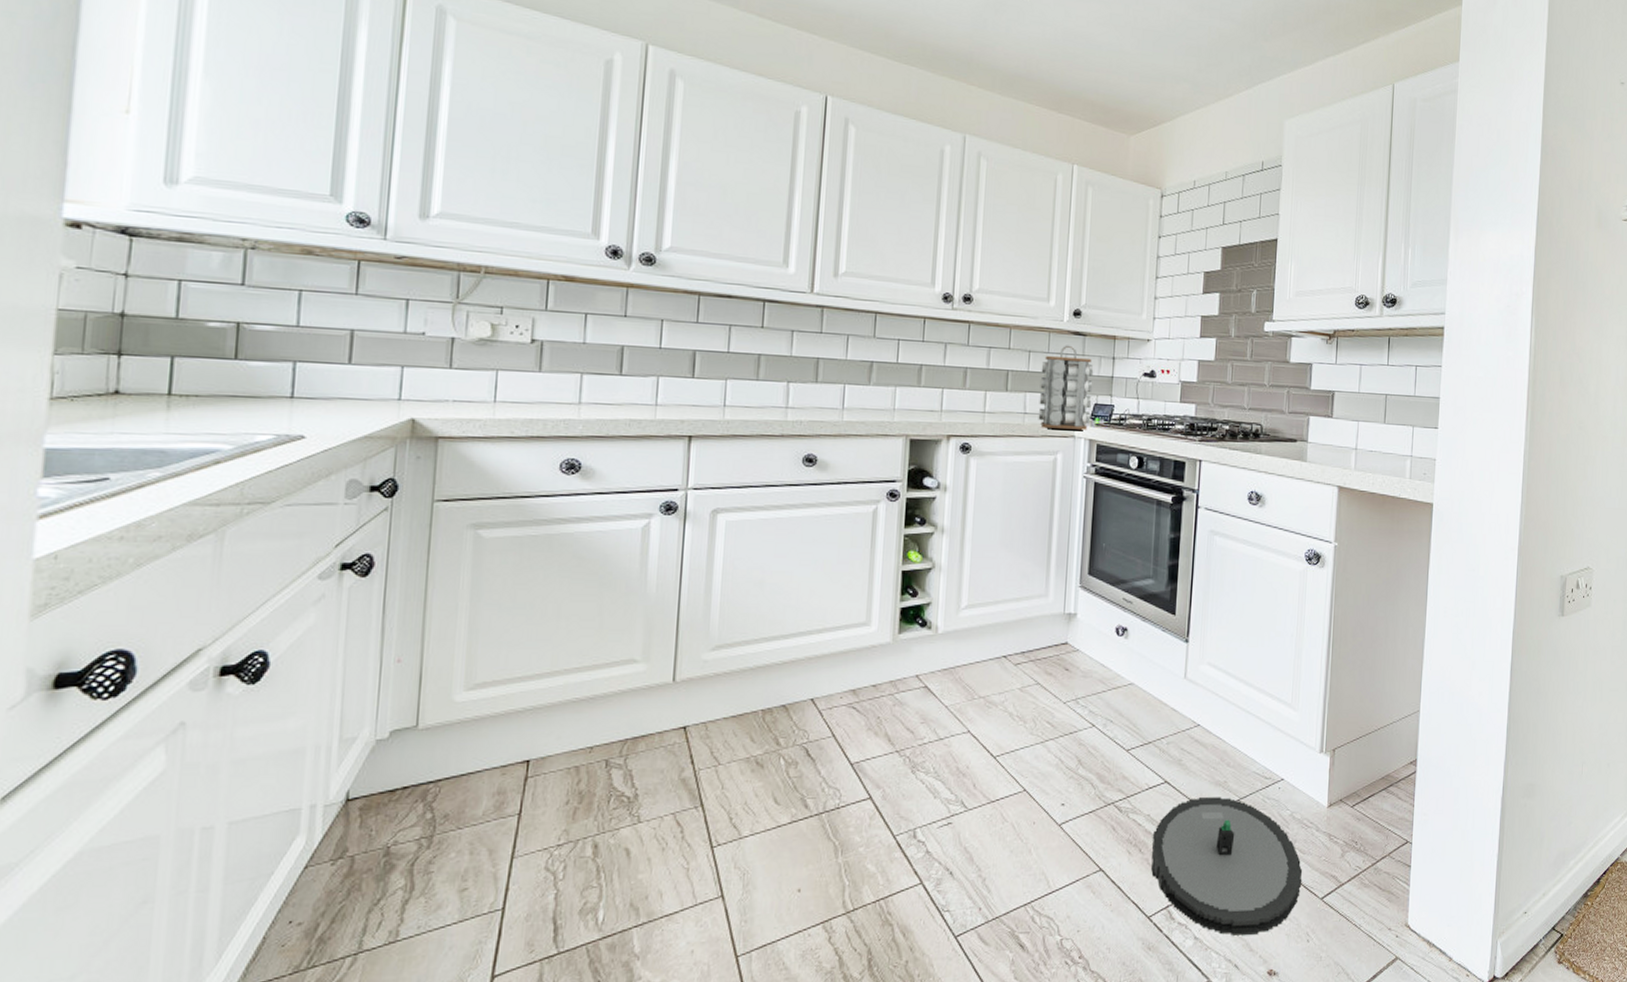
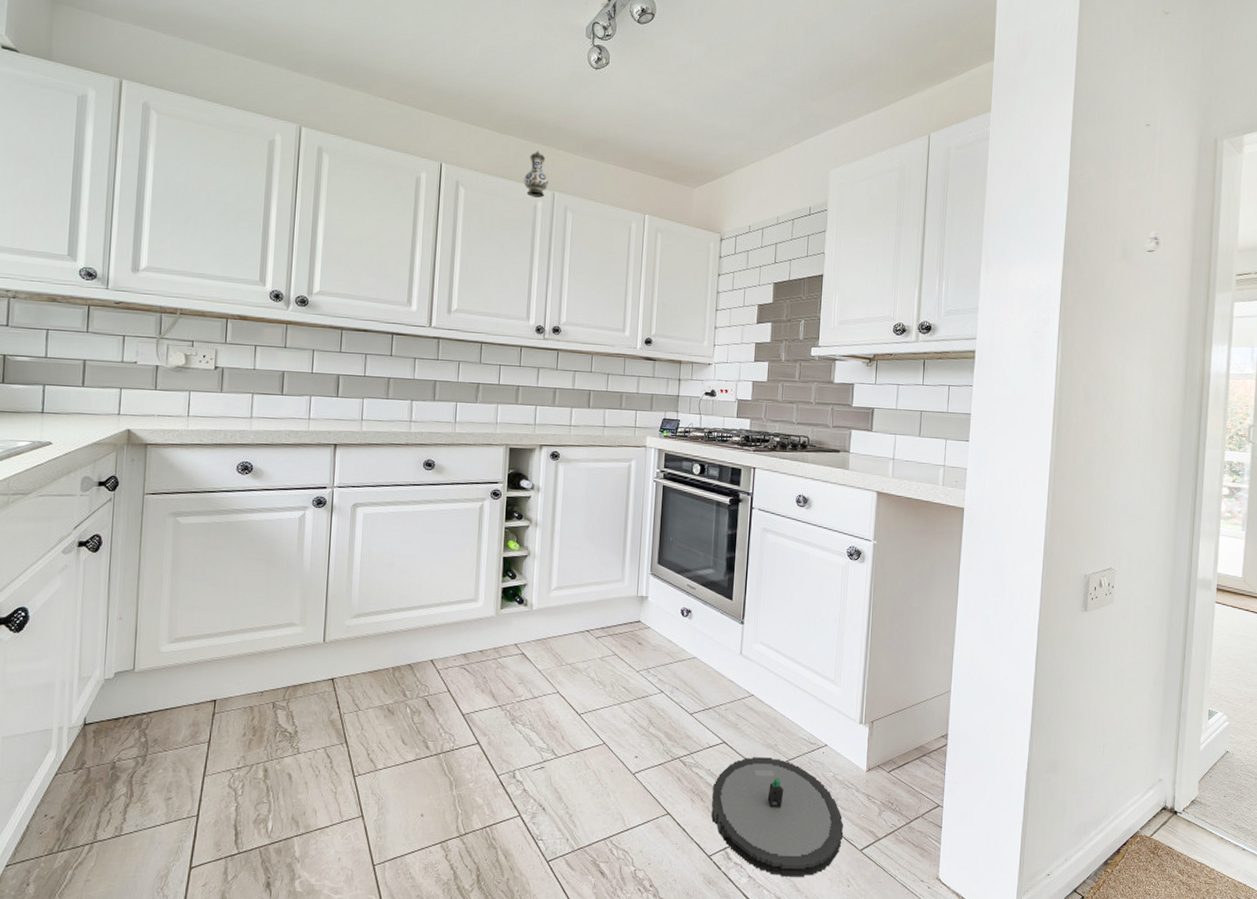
lidded jug: none [928,85,959,141] -> present [523,151,549,198]
spice rack: present [1038,345,1094,431] -> none [615,368,663,442]

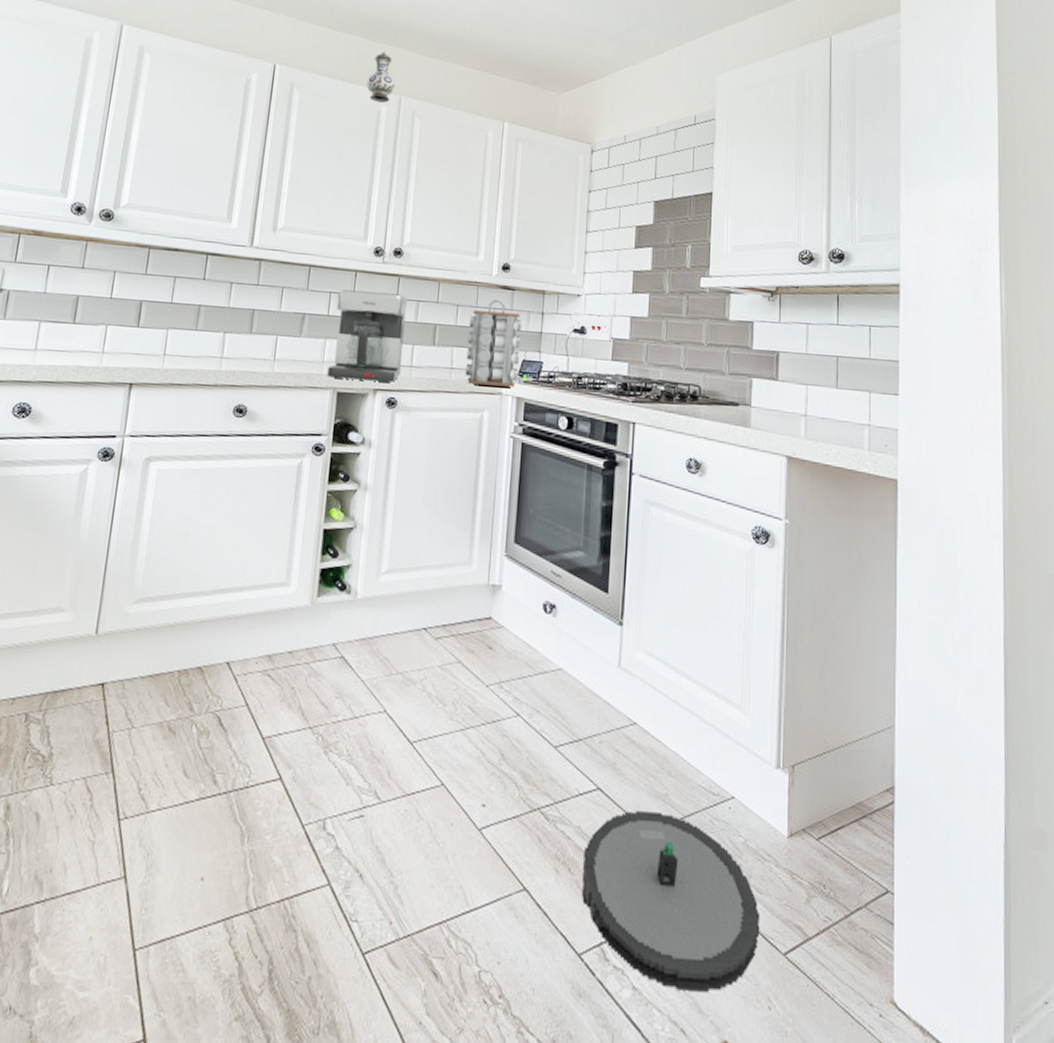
coffee maker: none [500,363,565,440] -> present [327,290,407,383]
spice rack: none [615,368,663,442] -> present [465,299,523,388]

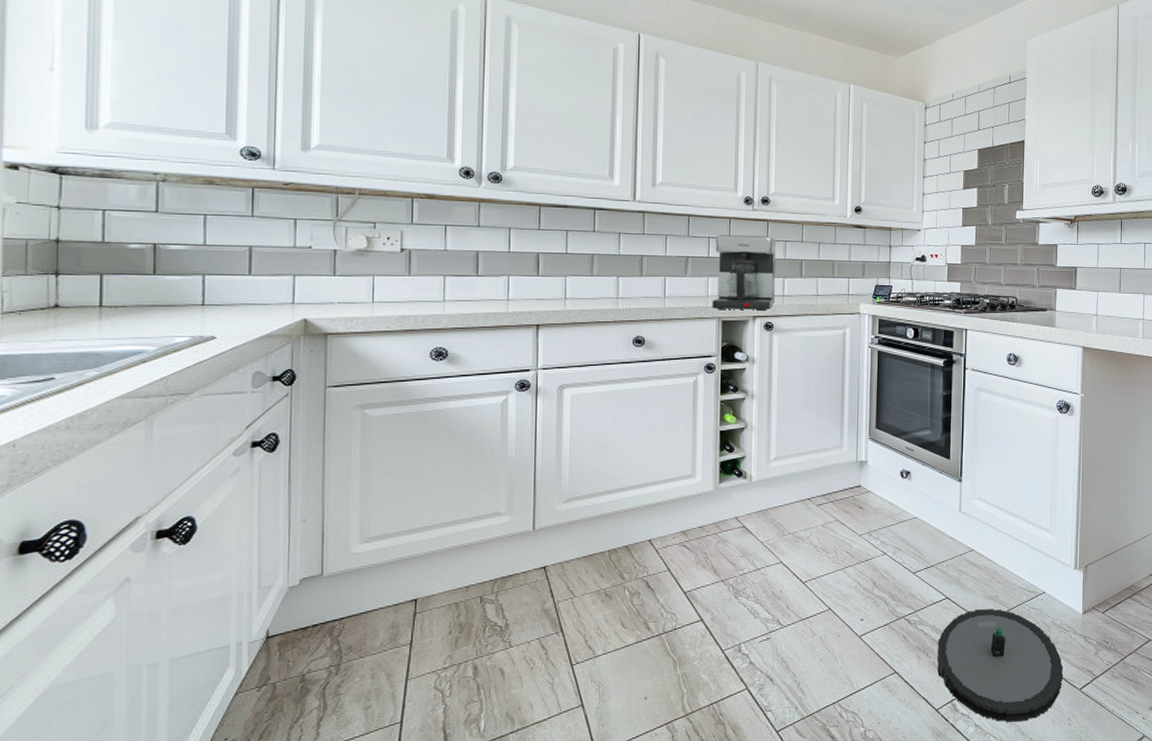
lidded jug: present [366,51,396,103] -> none [726,21,752,68]
spice rack: present [465,299,523,388] -> none [828,236,874,309]

